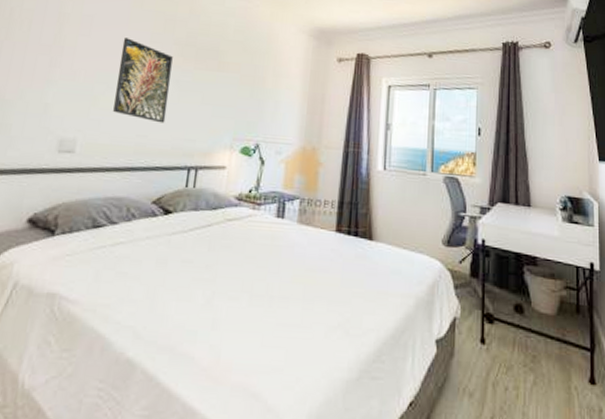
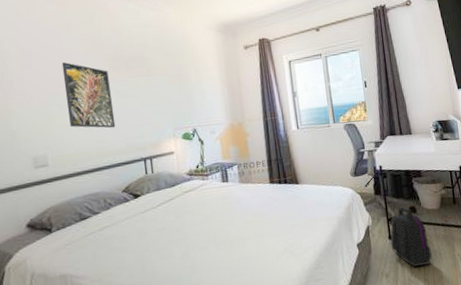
backpack: none [482,301,537,392] -> present [390,206,432,267]

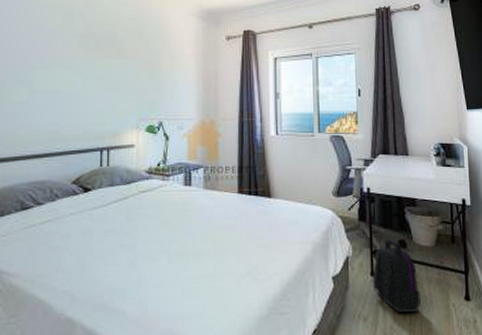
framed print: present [61,62,116,128] -> none [25,35,75,111]

